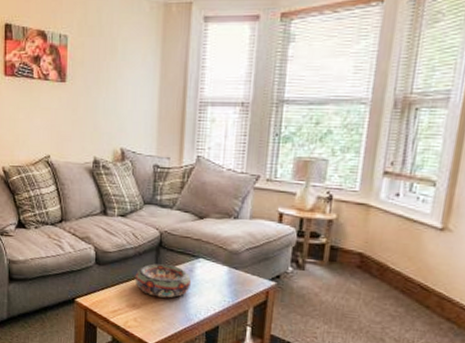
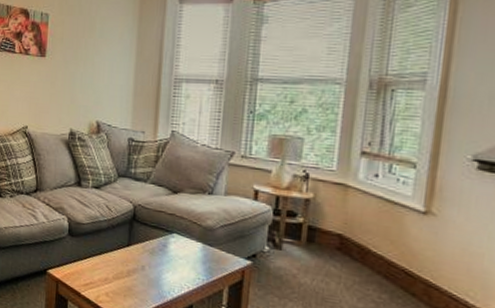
decorative bowl: present [134,263,192,298] -> none [107,237,165,273]

